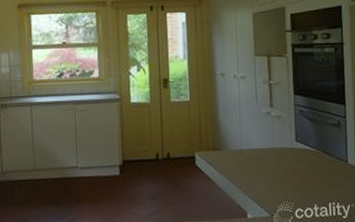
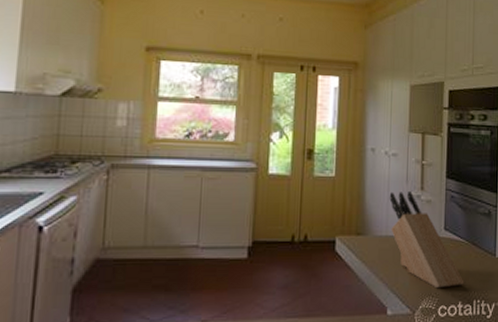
knife block: none [241,108,319,194] -> present [389,190,464,289]

